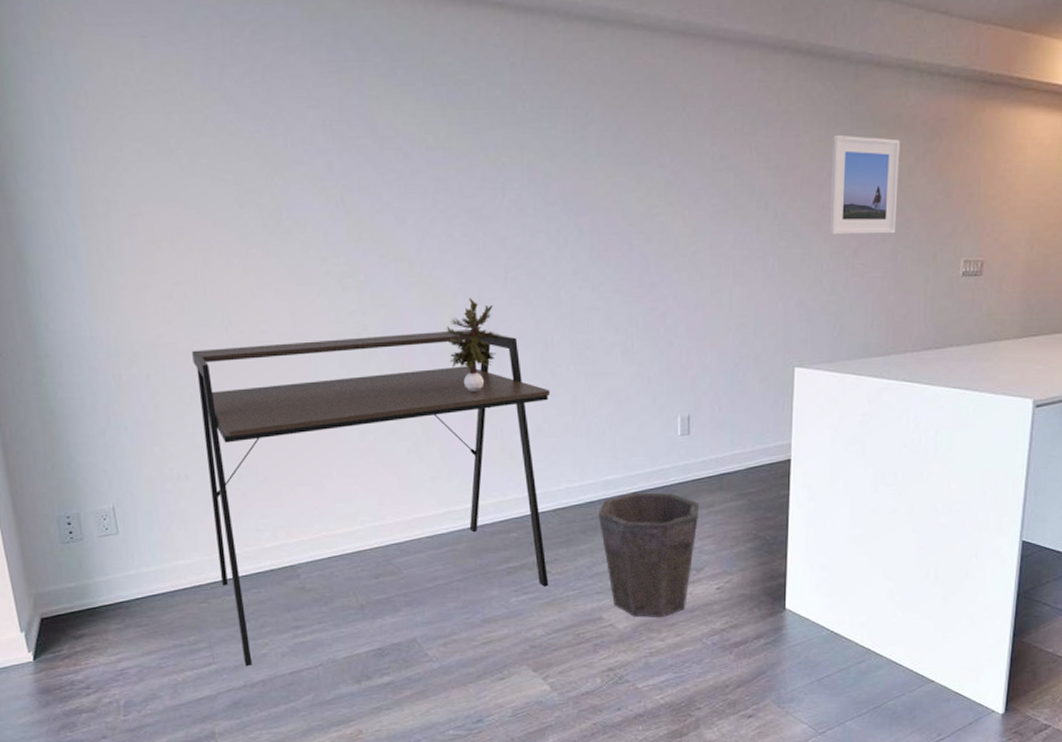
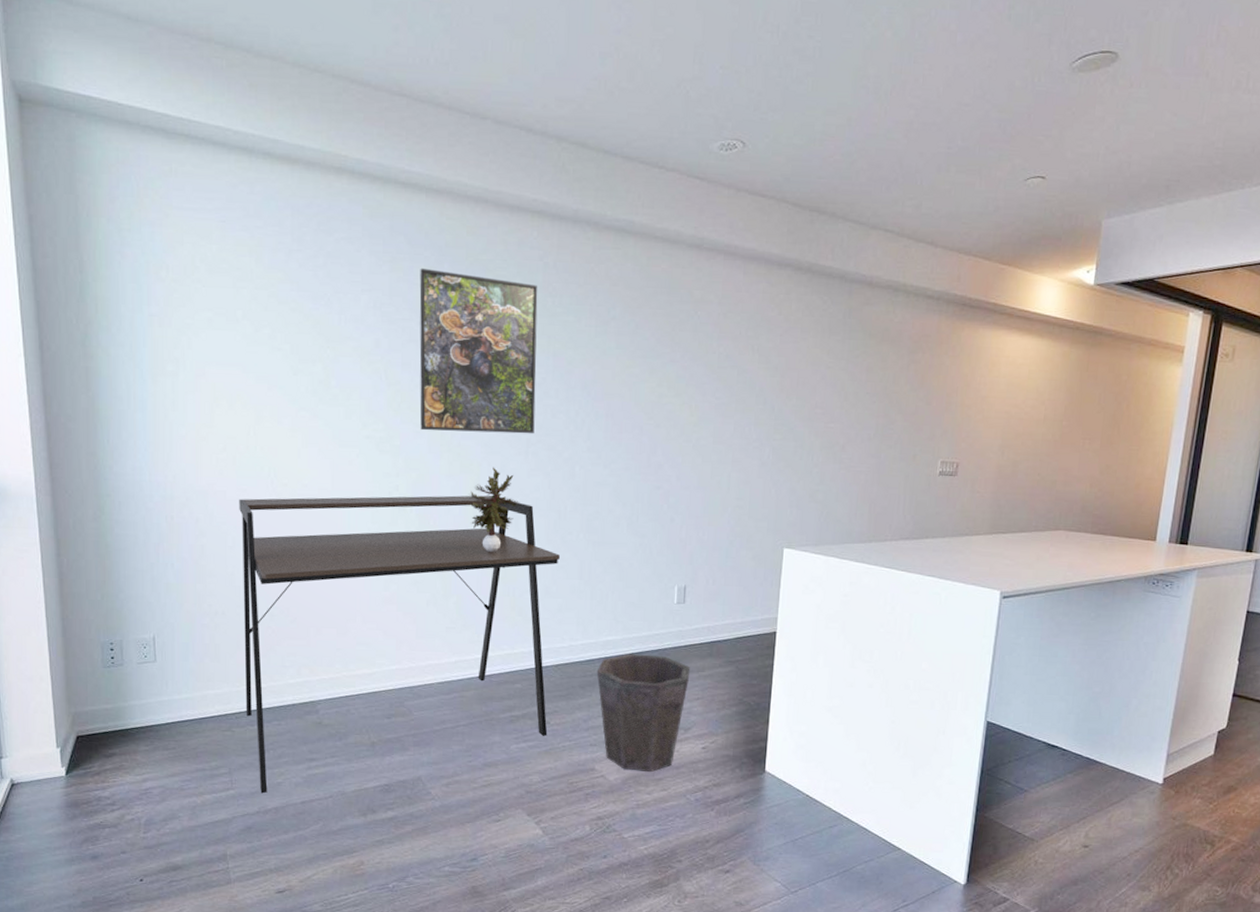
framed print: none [371,76,512,262] -> present [419,268,538,434]
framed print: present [830,134,900,235] -> none [821,343,887,434]

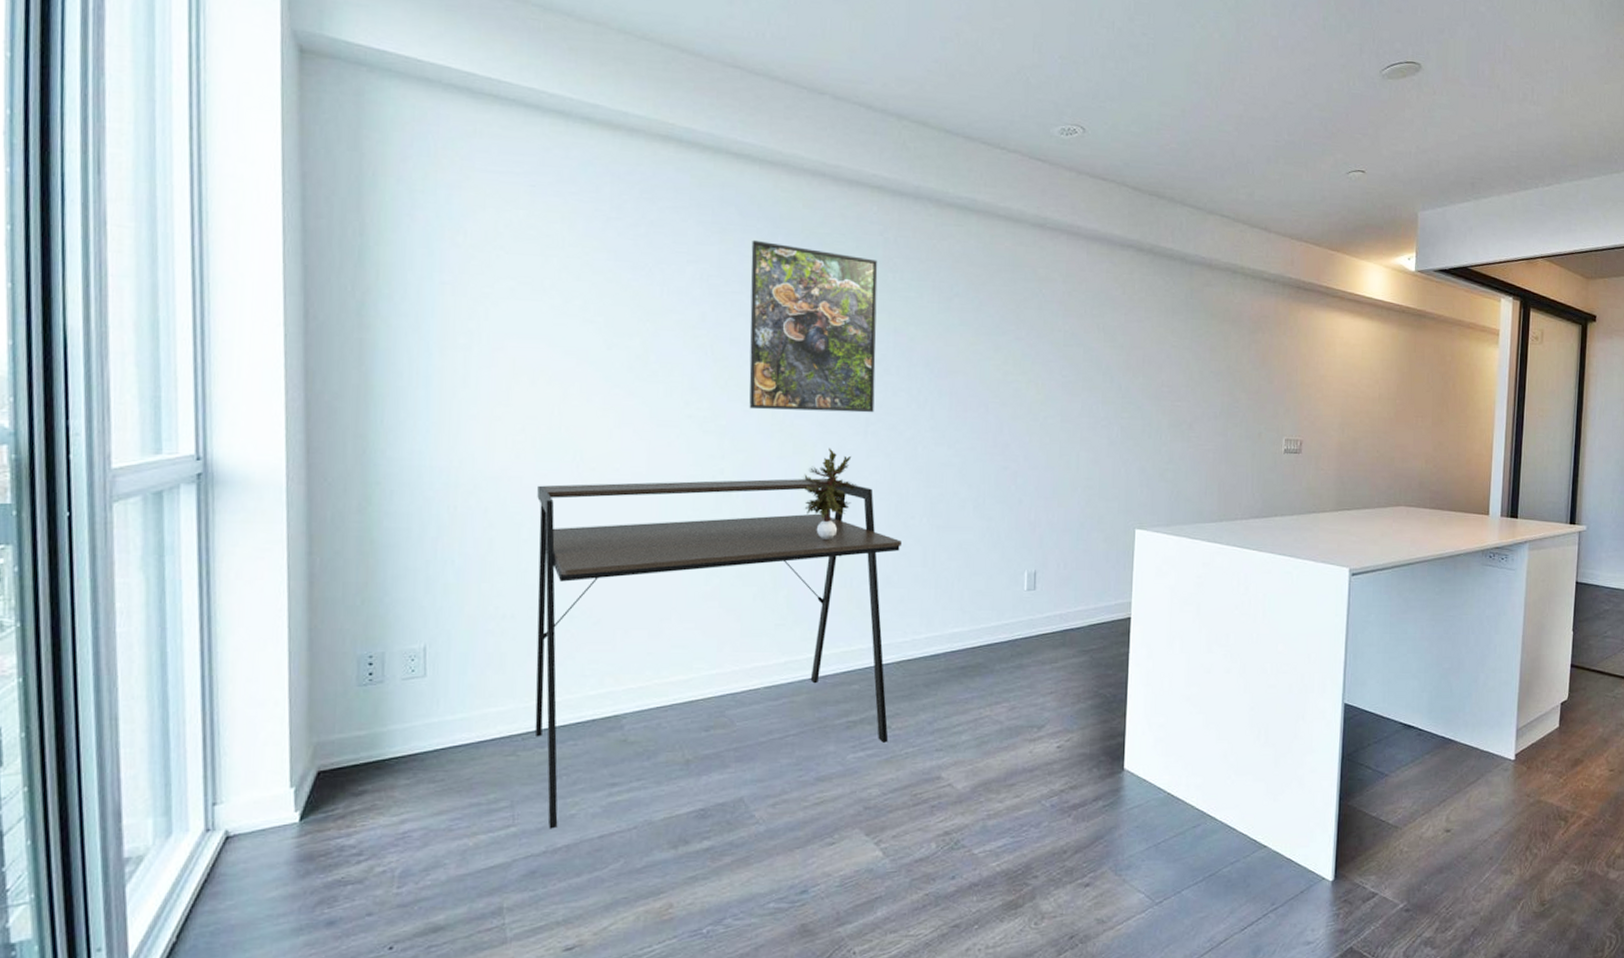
waste bin: present [596,654,691,772] -> none [942,646,1043,777]

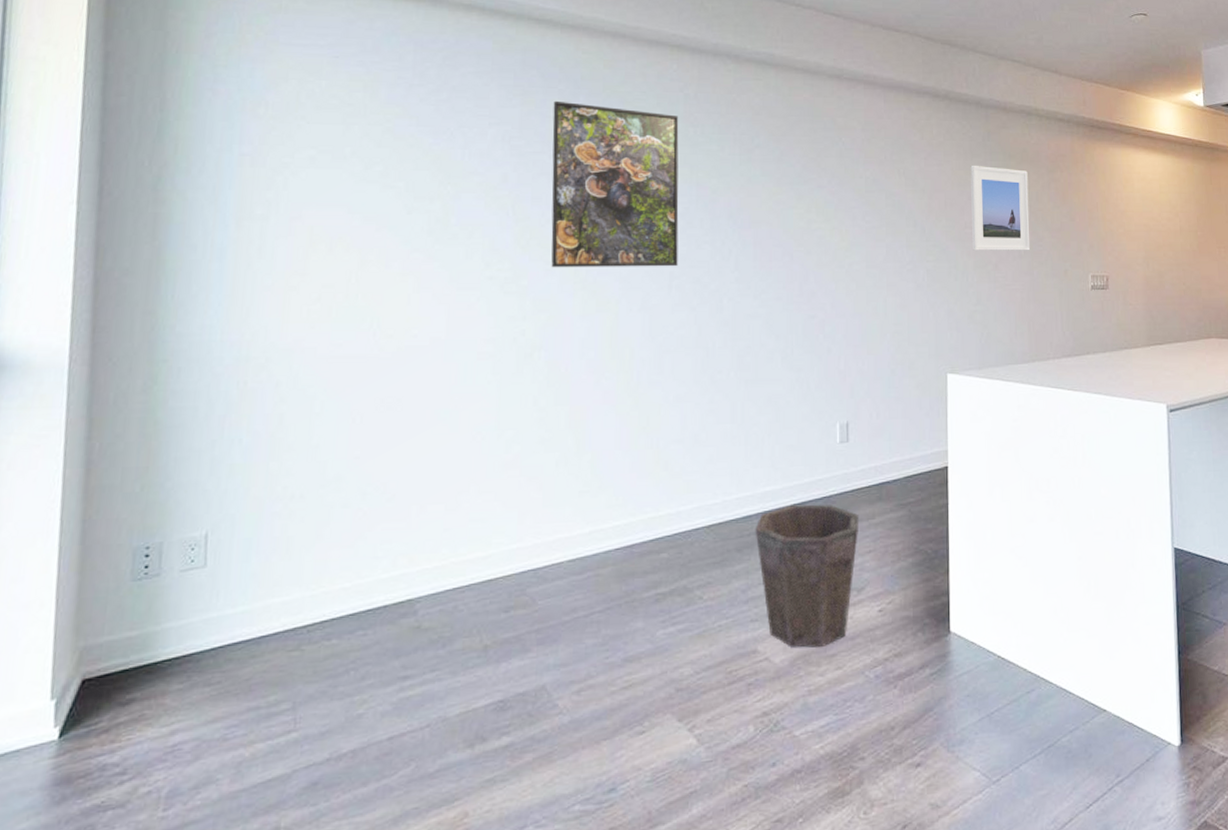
desk: present [534,478,901,829] -> none [321,336,709,733]
potted plant: present [802,448,857,539] -> none [606,304,662,399]
waste bin: none [942,646,1043,777] -> present [755,504,859,648]
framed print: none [1168,322,1229,412] -> present [970,165,1030,251]

